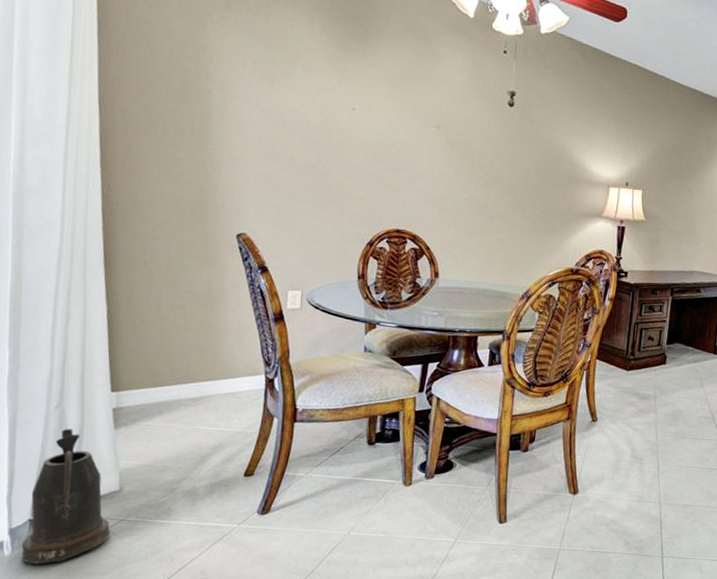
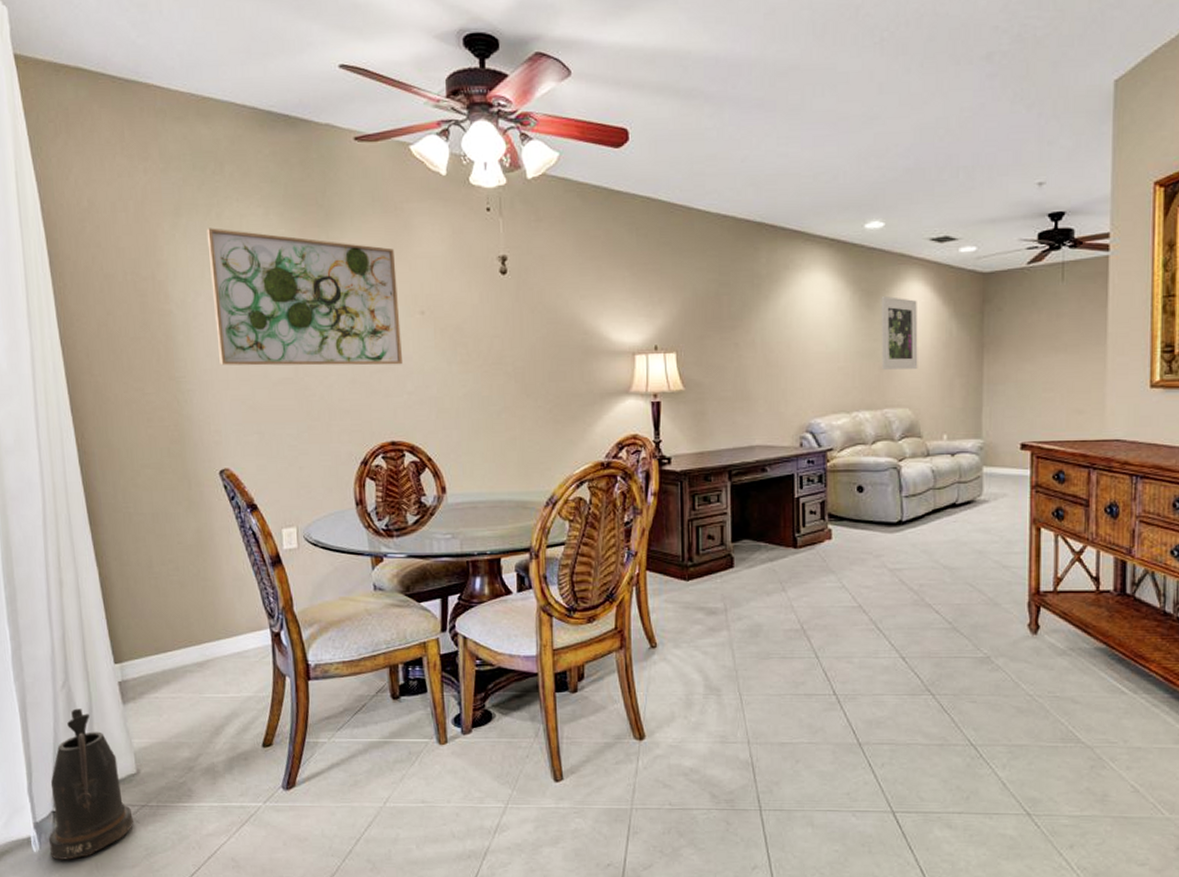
wall art: none [250,25,420,167] -> present [206,228,402,366]

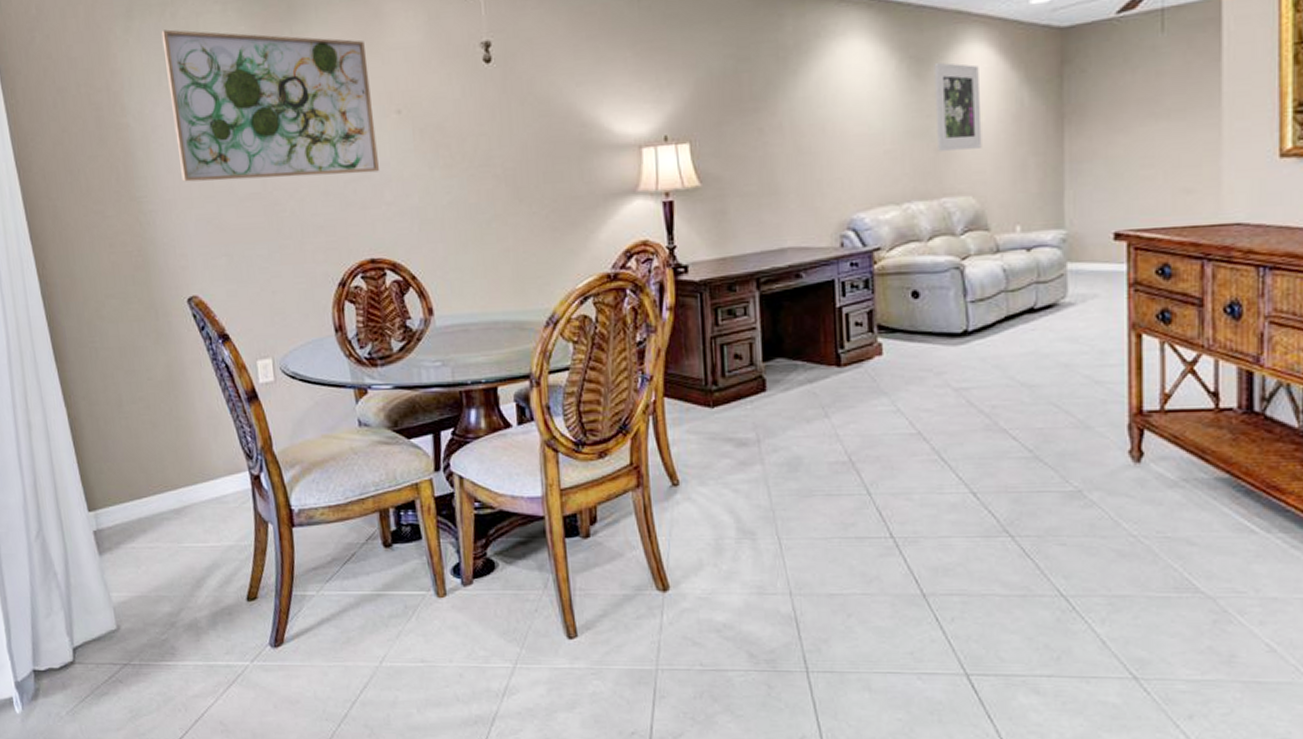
watering can: present [48,708,134,860] -> none [30,560,116,722]

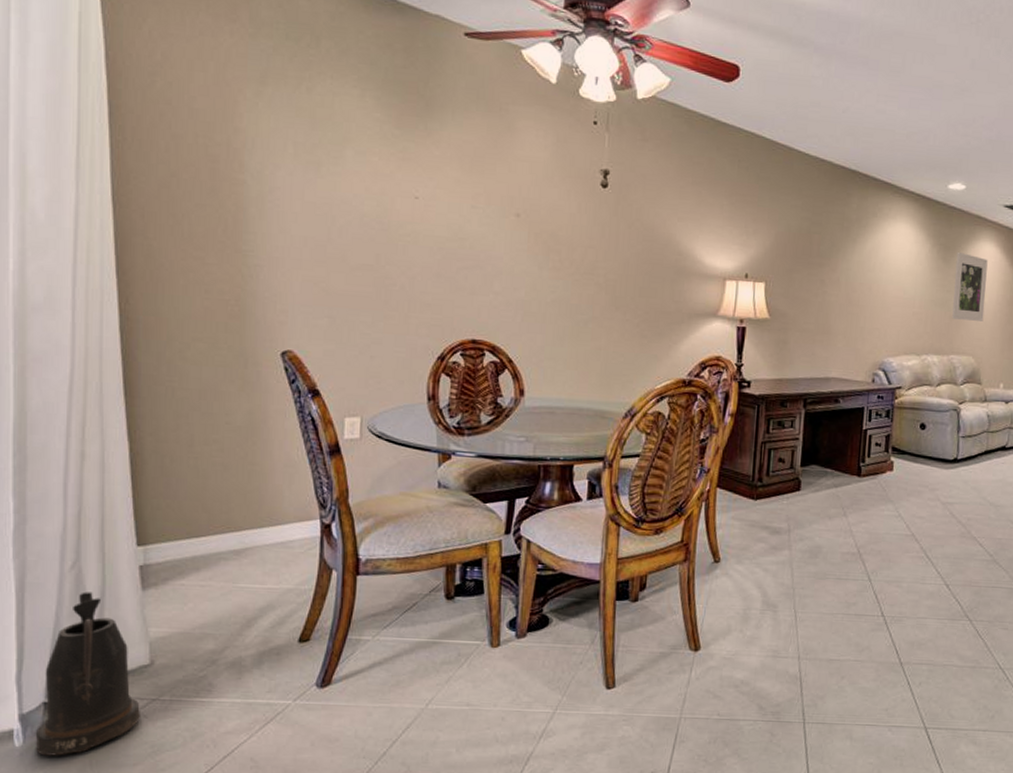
watering can: none [30,560,116,722] -> present [35,592,140,756]
wall art: present [161,29,379,182] -> none [293,101,495,264]

